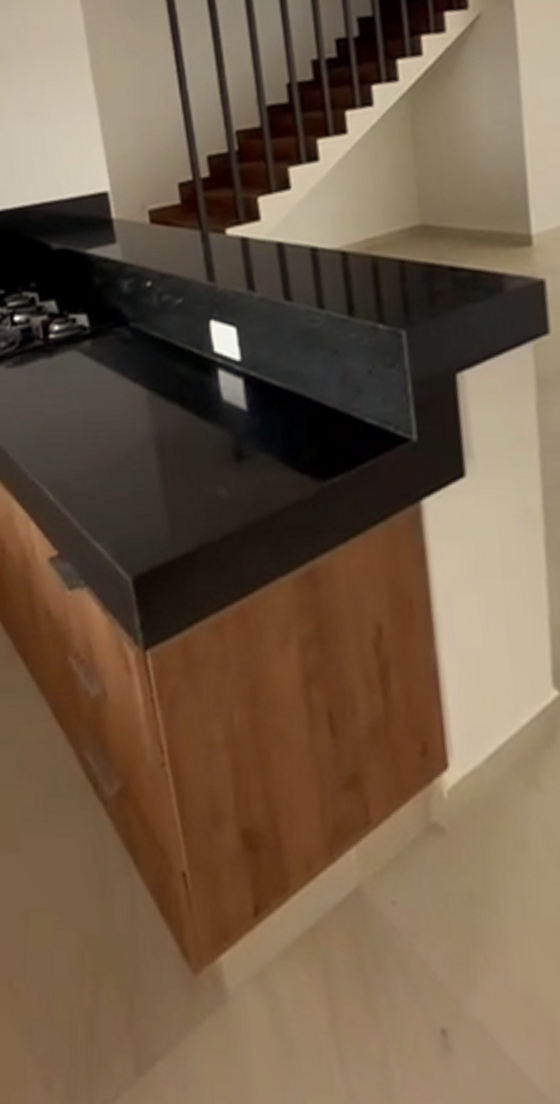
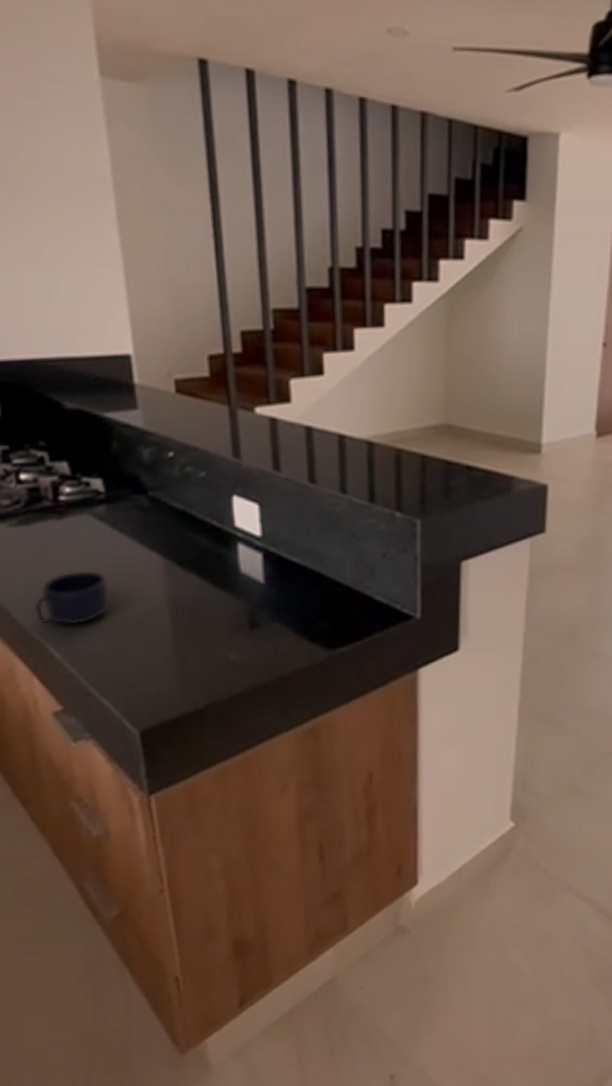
mug: none [29,406,100,466] -> present [34,570,111,626]

